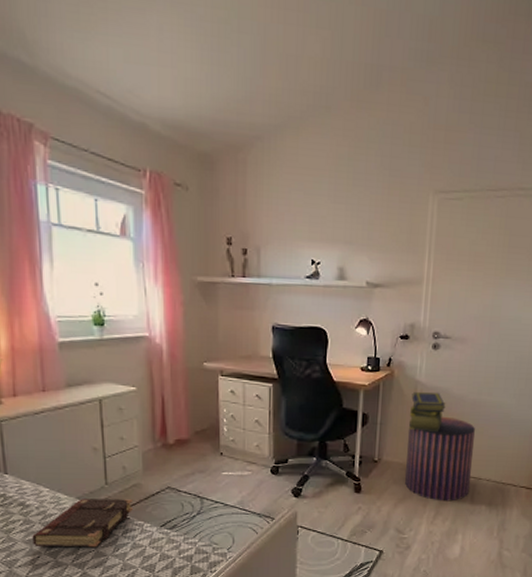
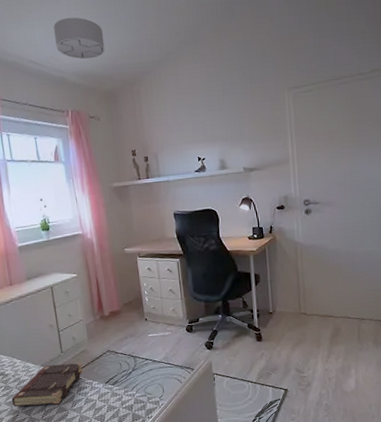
ceiling light: none [136,40,206,105] -> present [53,17,105,60]
pouf: present [405,416,476,502] -> none [294,268,356,342]
stack of books: present [409,392,446,432] -> none [293,249,324,283]

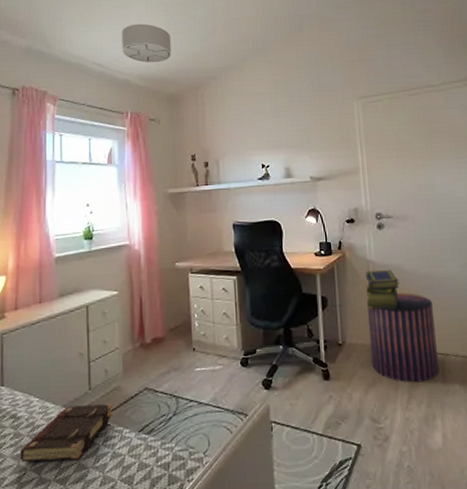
stack of books: none [293,249,324,283] -> present [365,269,399,309]
pouf: none [294,268,356,342] -> present [366,292,440,383]

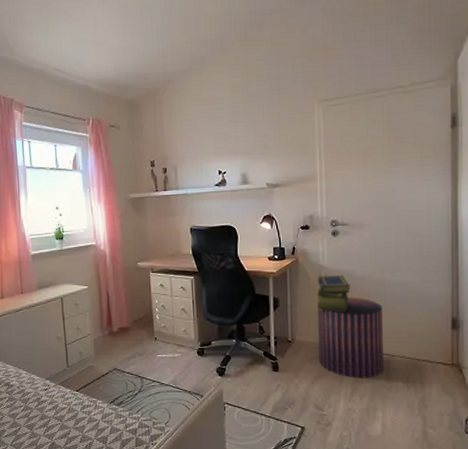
book: present [20,404,113,462] -> none [15,379,88,421]
ceiling light: present [122,23,172,63] -> none [80,25,130,68]

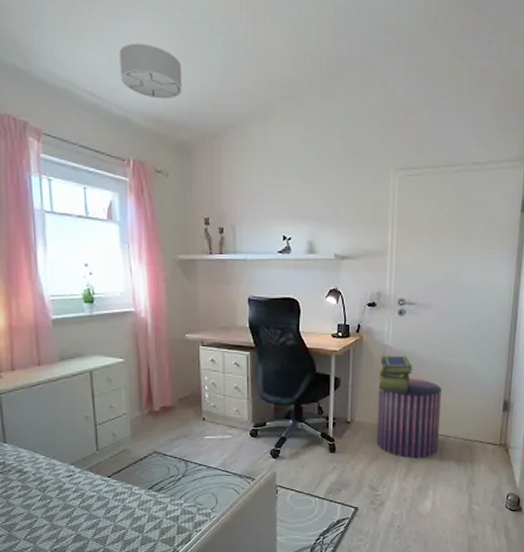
ceiling light: none [80,25,130,68] -> present [119,43,183,100]

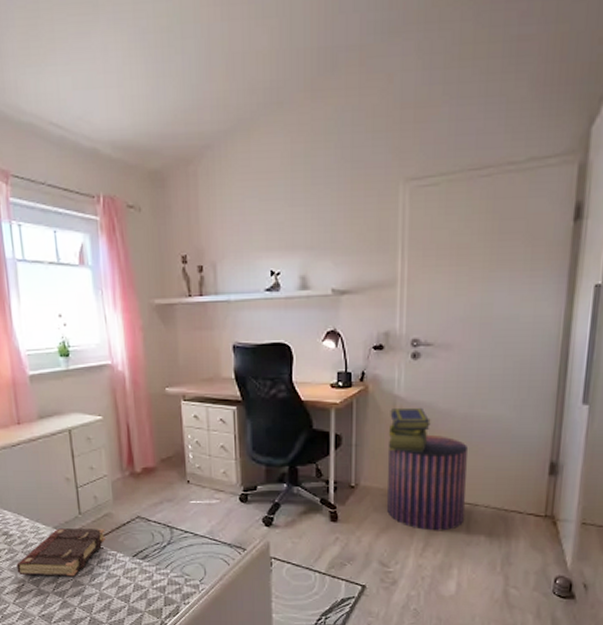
book: none [30,464,122,511] -> present [16,528,106,577]
ceiling light: present [119,43,183,100] -> none [84,61,153,124]

